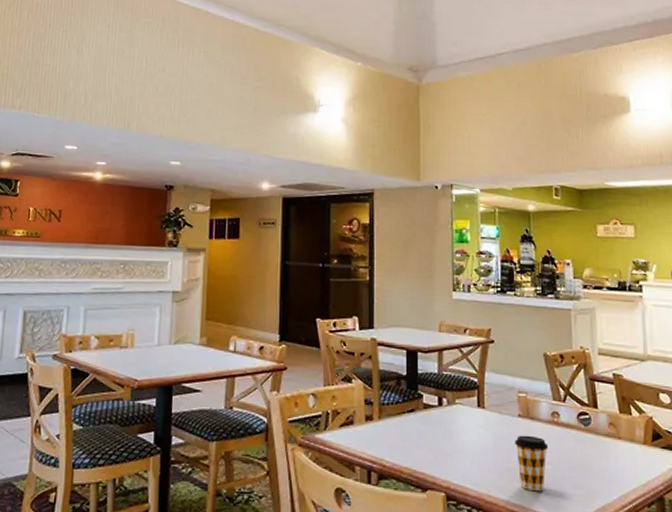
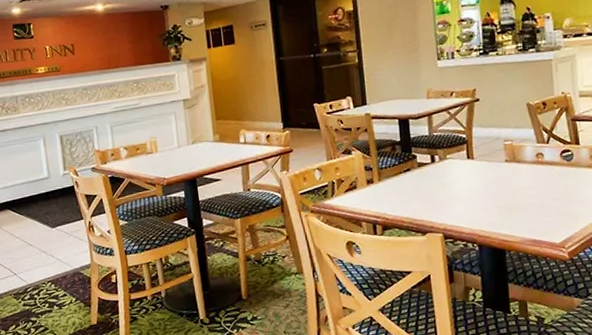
coffee cup: present [515,435,549,492] -> none [503,176,535,222]

